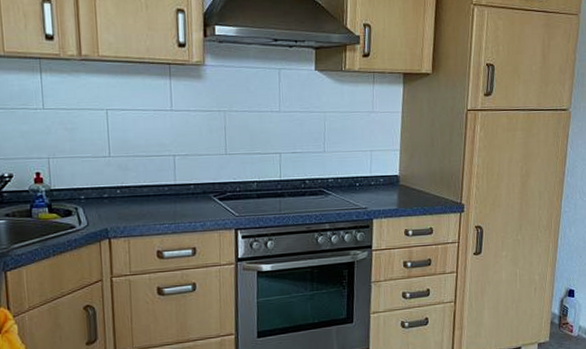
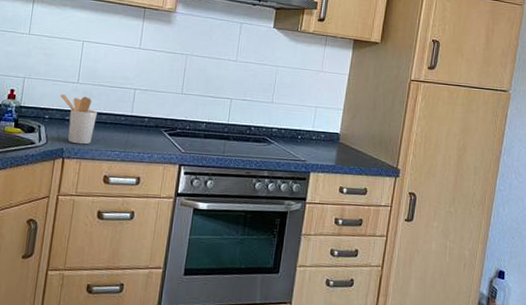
utensil holder: none [93,170,138,222] -> present [60,93,97,145]

